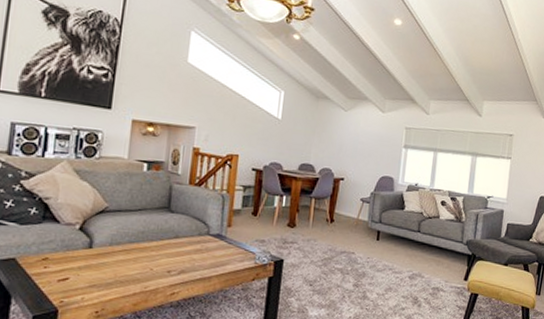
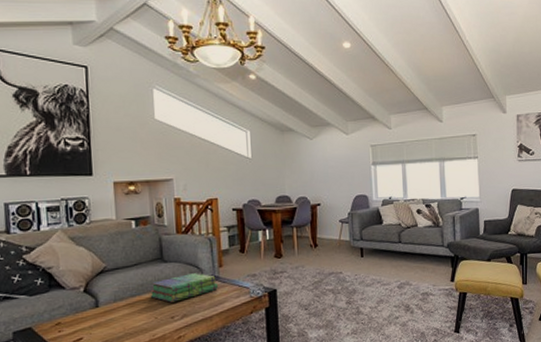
stack of books: none [149,228,223,256] -> present [149,273,218,303]

